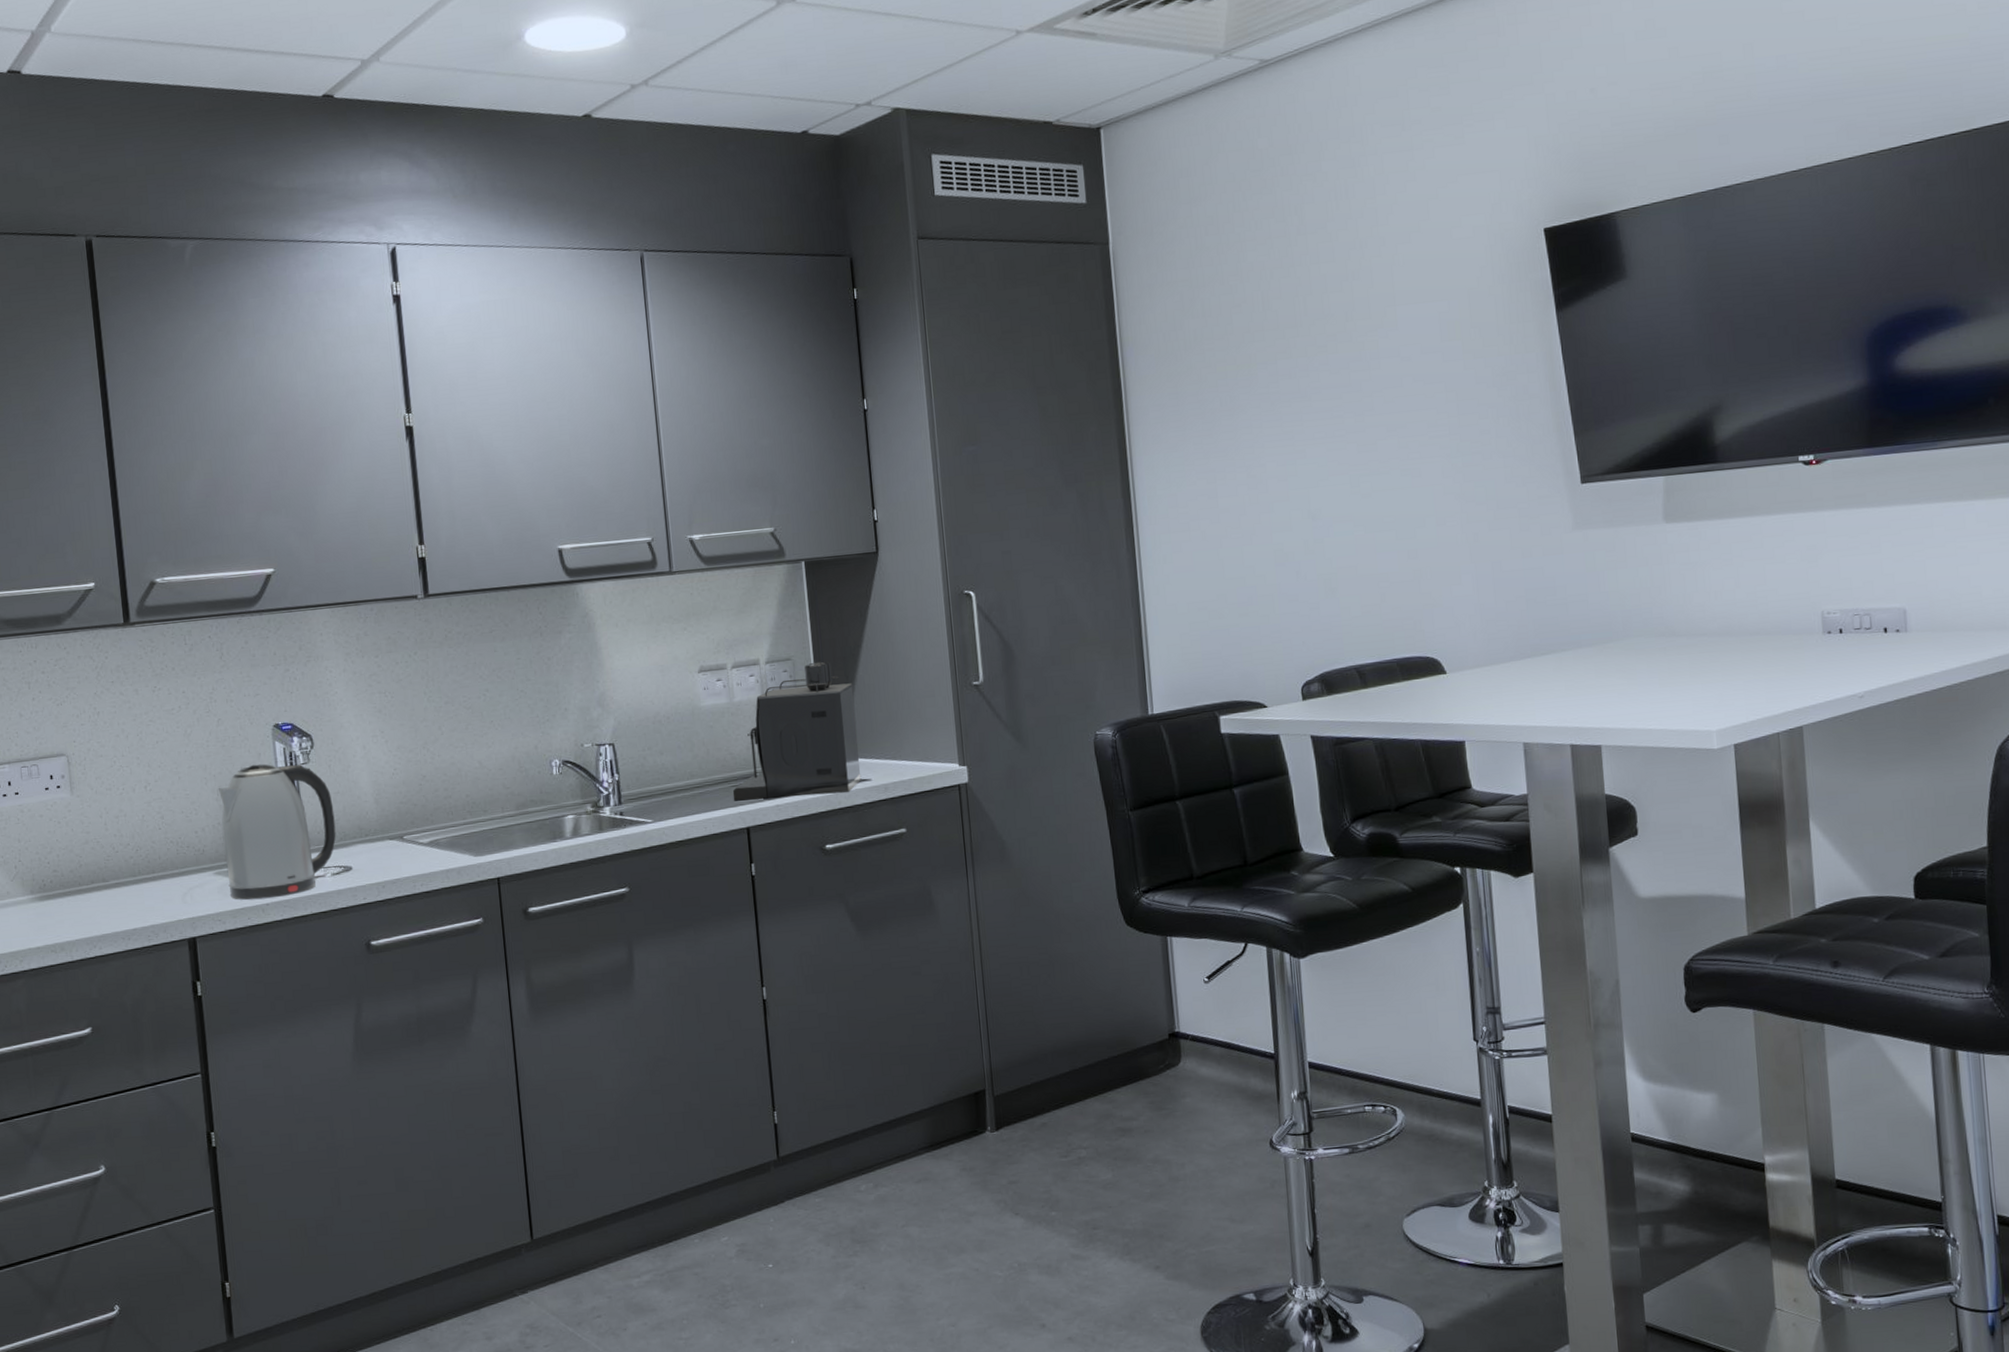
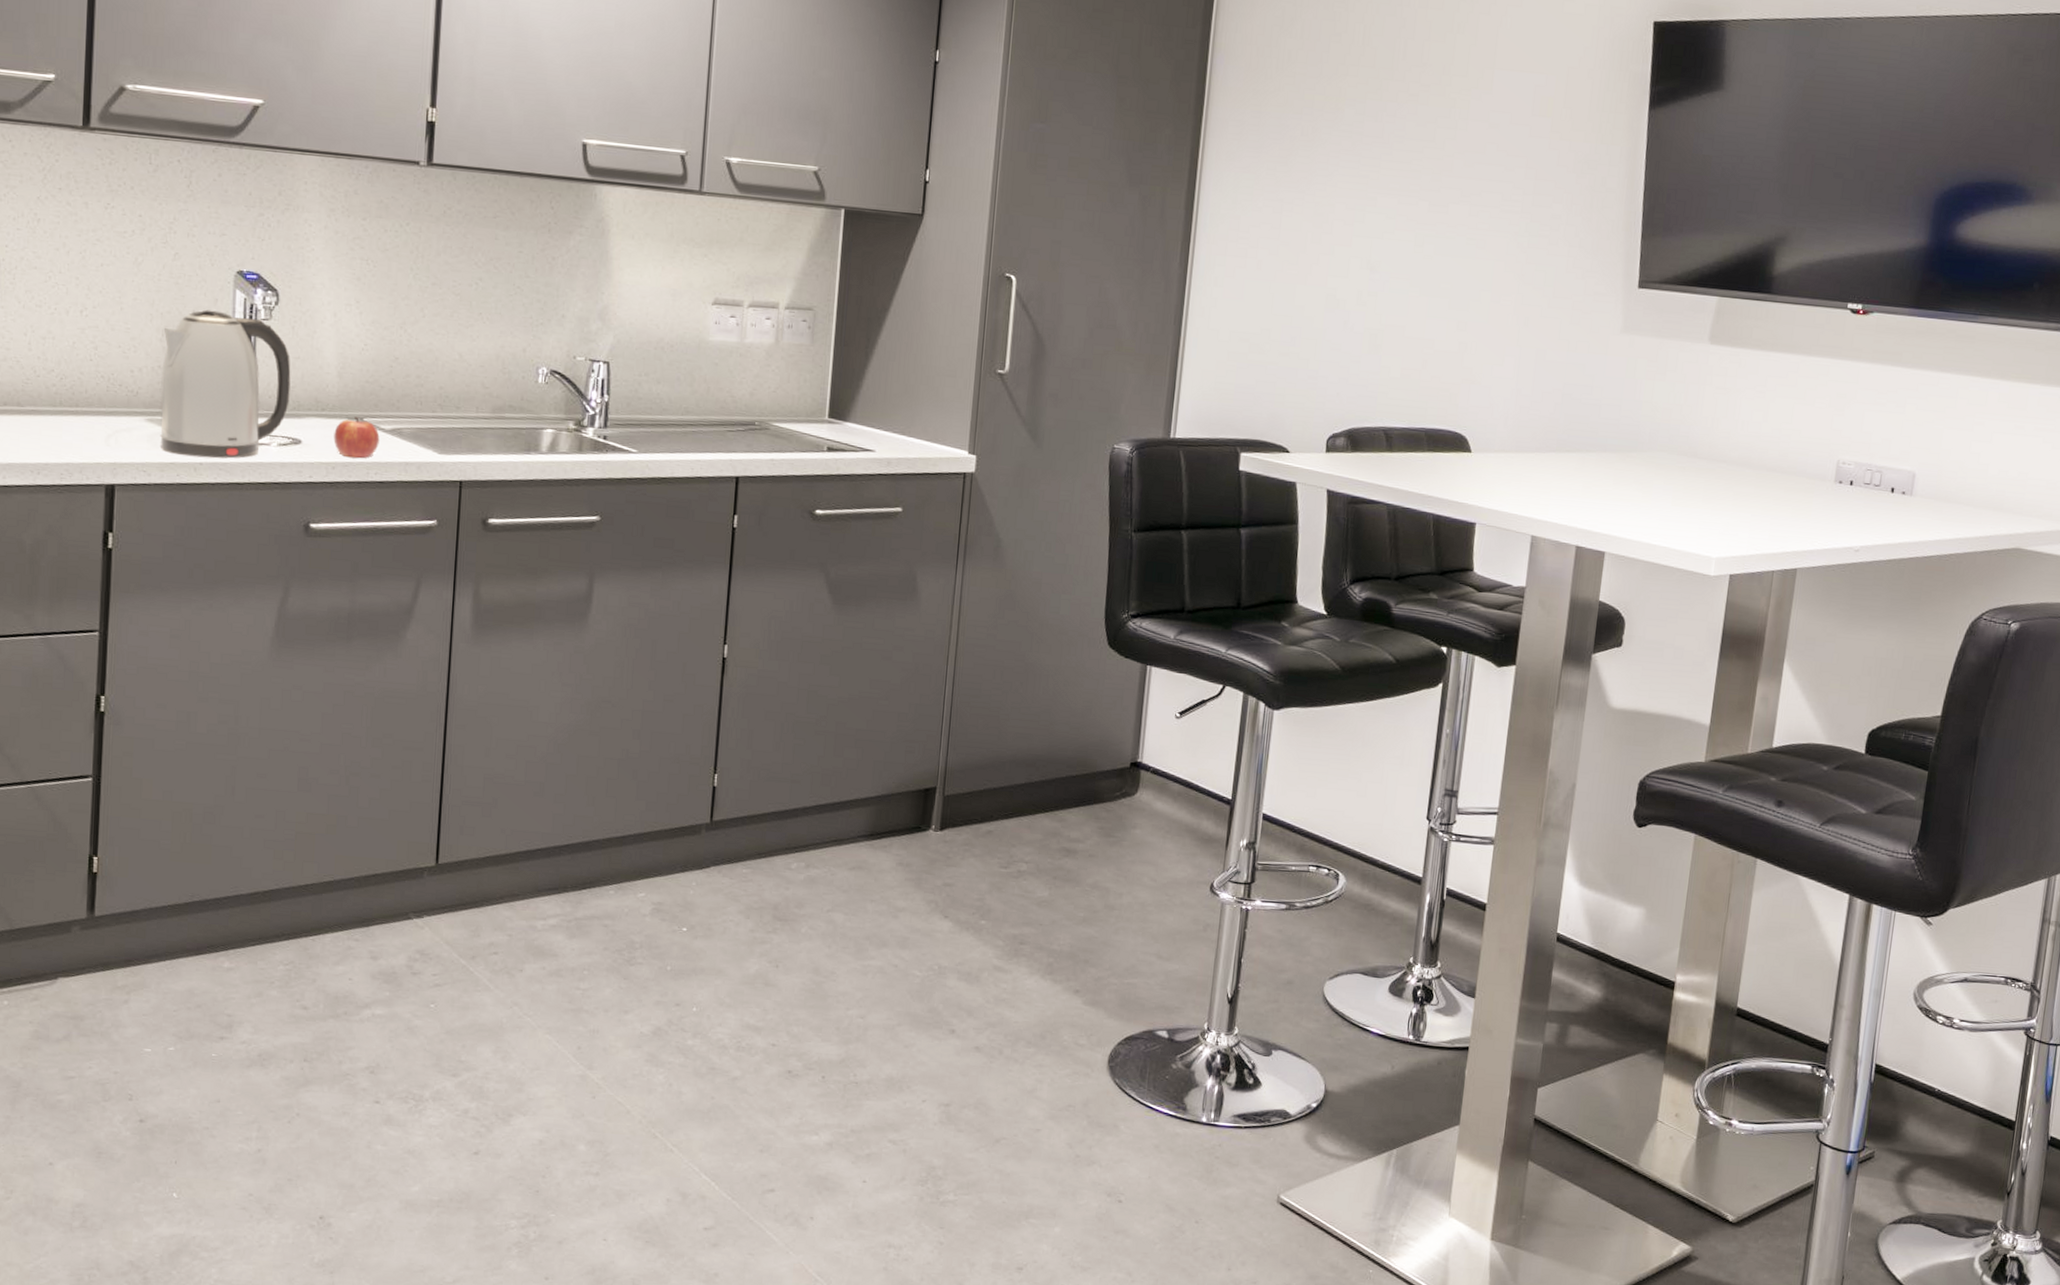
fruit: none [379,836,421,875] -> present [333,417,380,459]
coffee machine: present [732,661,861,801] -> none [727,317,873,461]

